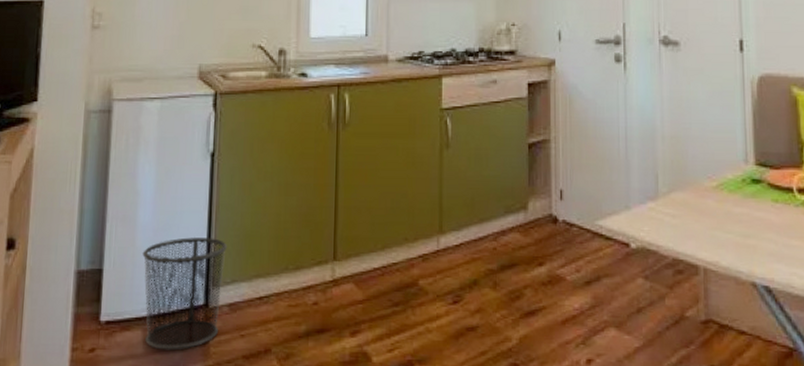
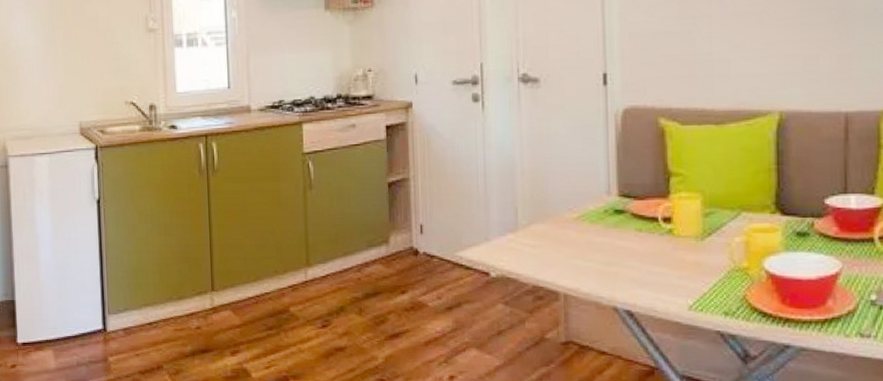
waste bin: present [142,237,228,351] -> none [47,273,118,367]

